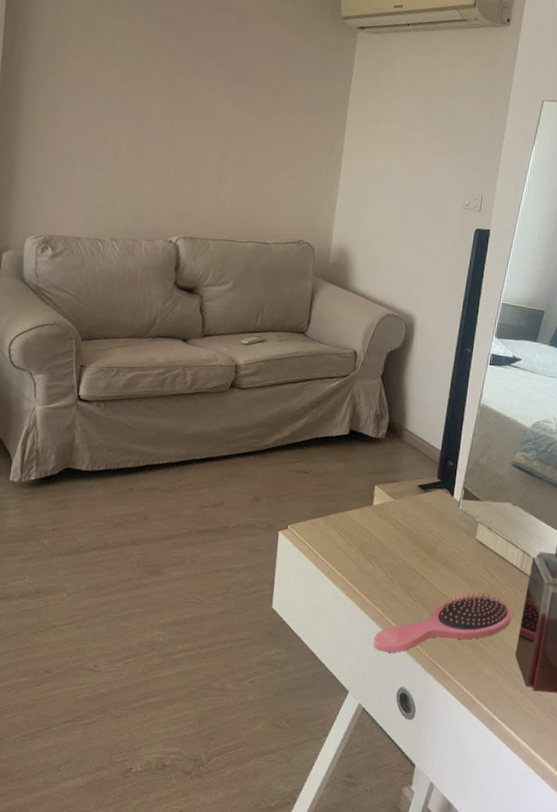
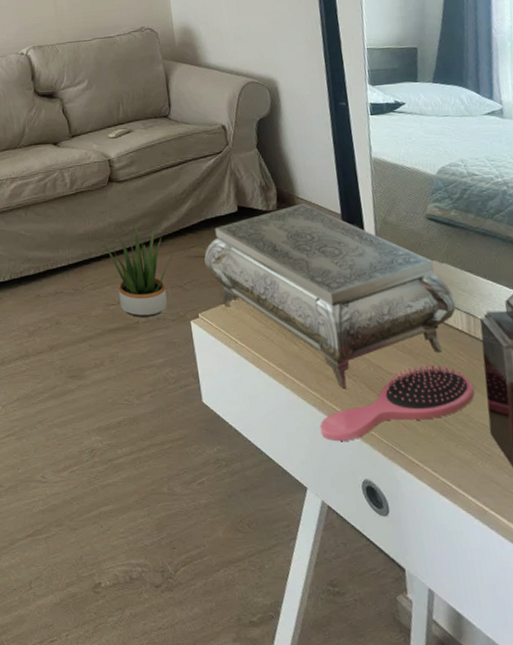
potted plant: none [207,432,281,523] -> present [98,223,176,317]
jewelry box: none [306,436,517,608] -> present [204,204,457,390]

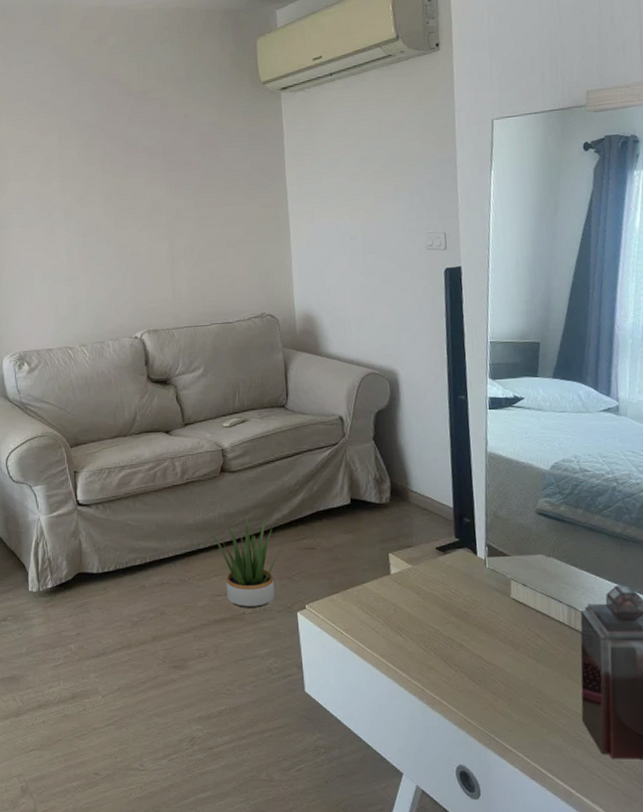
jewelry box: present [204,204,457,390] -> none [314,497,559,679]
hairbrush: present [319,365,474,442] -> none [419,655,570,730]

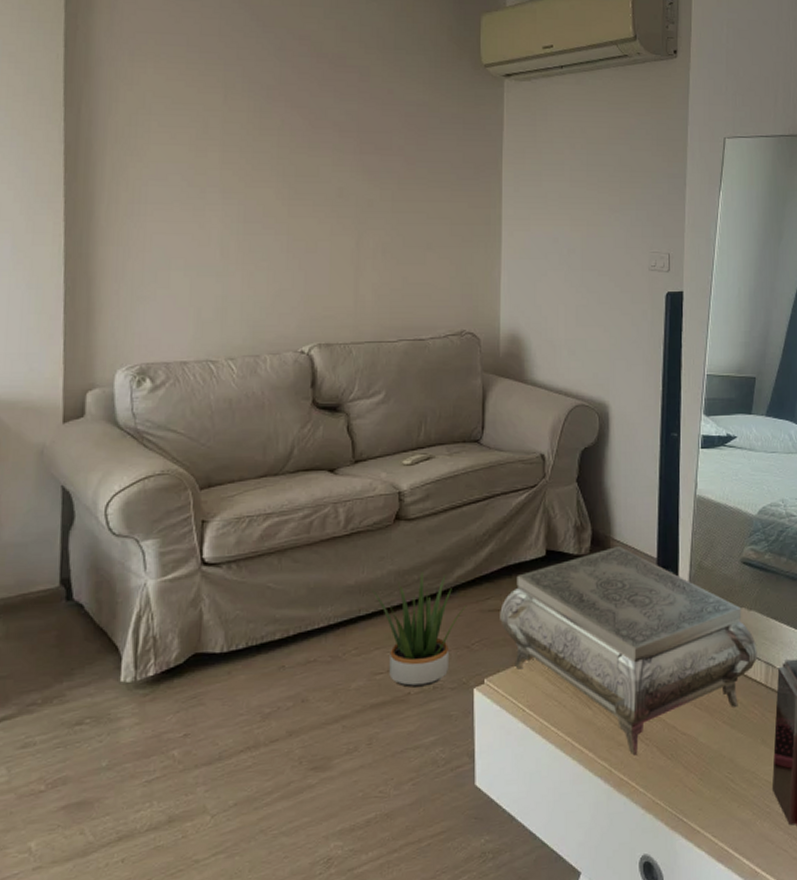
jewelry box: none [314,497,559,679] -> present [500,546,758,756]

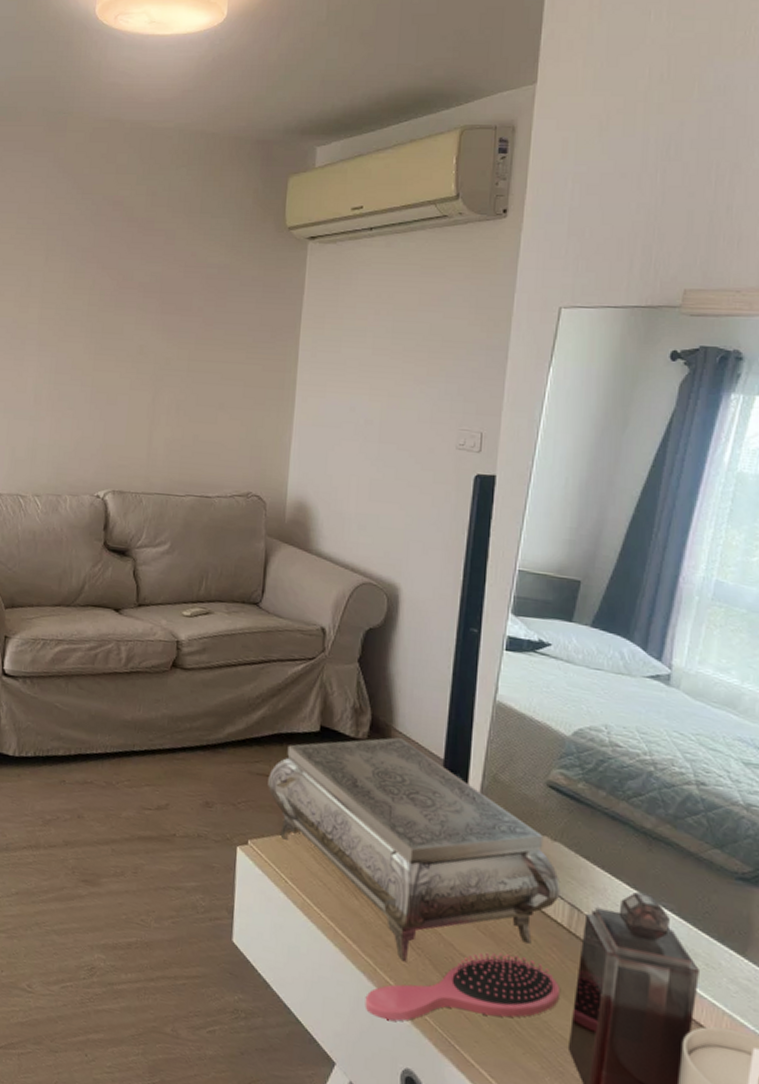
potted plant: present [372,571,467,688] -> none [146,721,236,833]
hairbrush: none [603,720,764,816] -> present [364,952,561,1022]

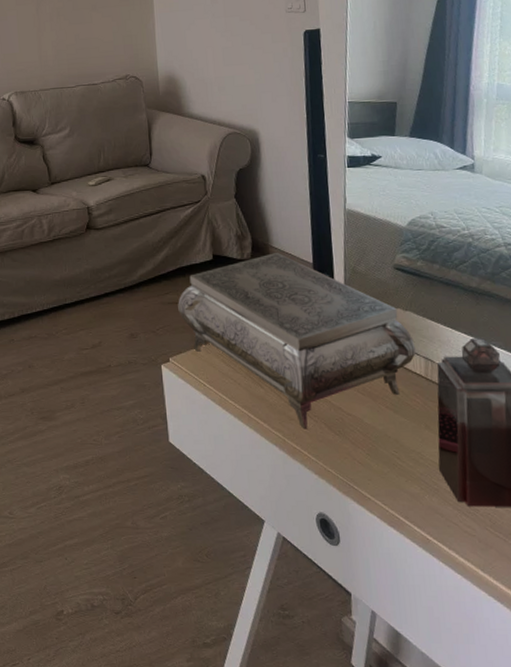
hairbrush: present [364,952,561,1022] -> none [280,406,427,478]

